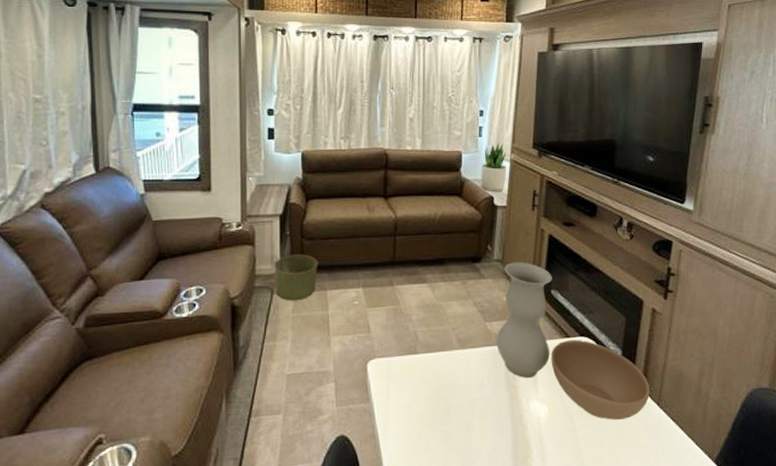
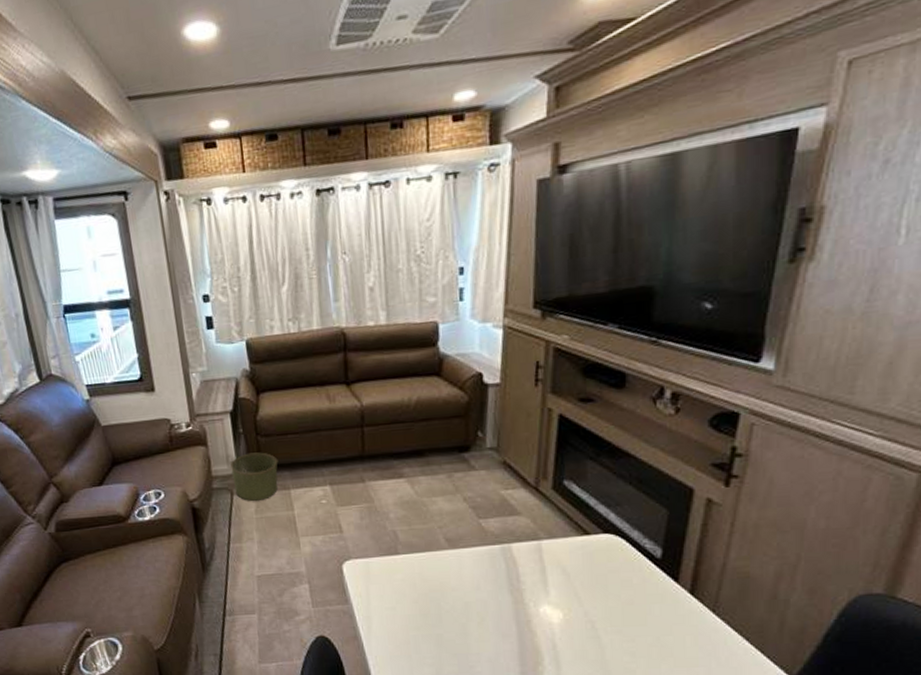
planter: present [481,143,507,192] -> none [464,305,499,368]
vase: present [496,262,552,378] -> none [493,449,565,580]
bowl: present [551,339,650,420] -> none [564,537,702,628]

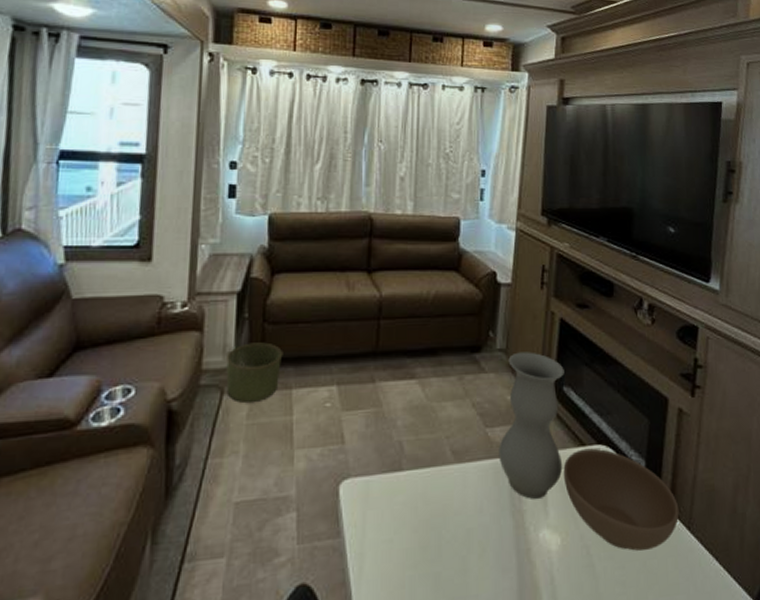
vase: none [493,449,565,580] -> present [498,352,564,499]
bowl: none [564,537,702,628] -> present [563,448,680,551]

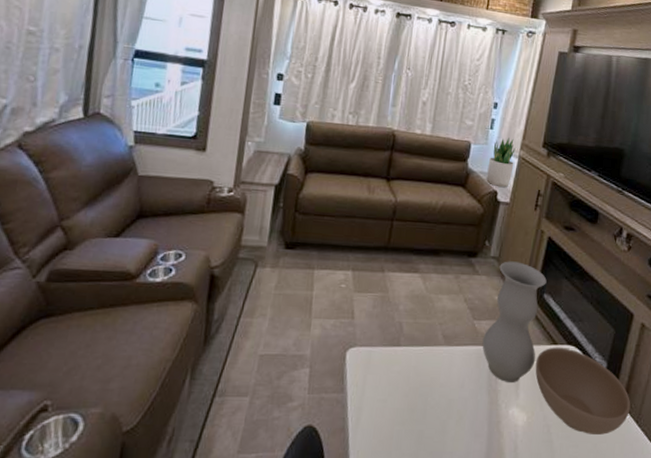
basket: present [225,342,283,403] -> none [260,228,310,277]
planter: none [482,208,512,267] -> present [486,138,516,188]

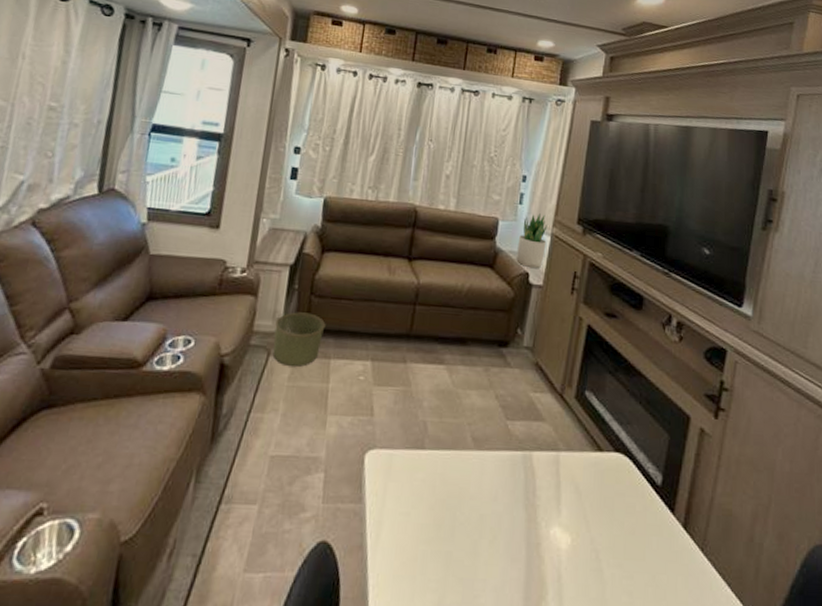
basket: none [260,228,310,277] -> present [273,312,326,367]
vase: present [482,261,547,382] -> none [516,352,588,496]
bowl: present [535,347,631,435] -> none [578,454,694,564]

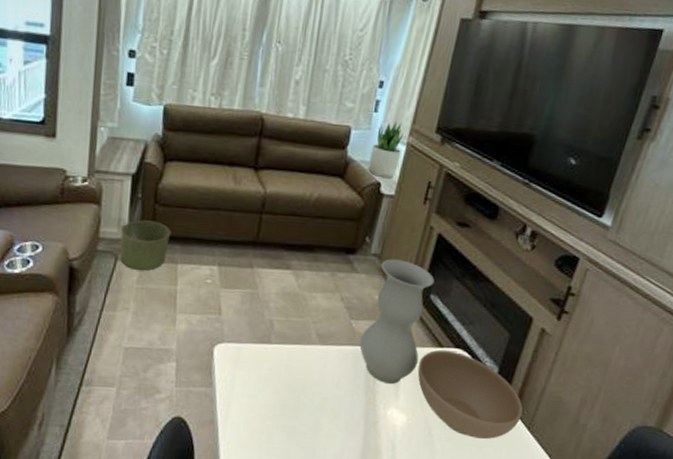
vase: none [516,352,588,496] -> present [359,259,435,384]
bowl: none [578,454,694,564] -> present [417,350,523,439]

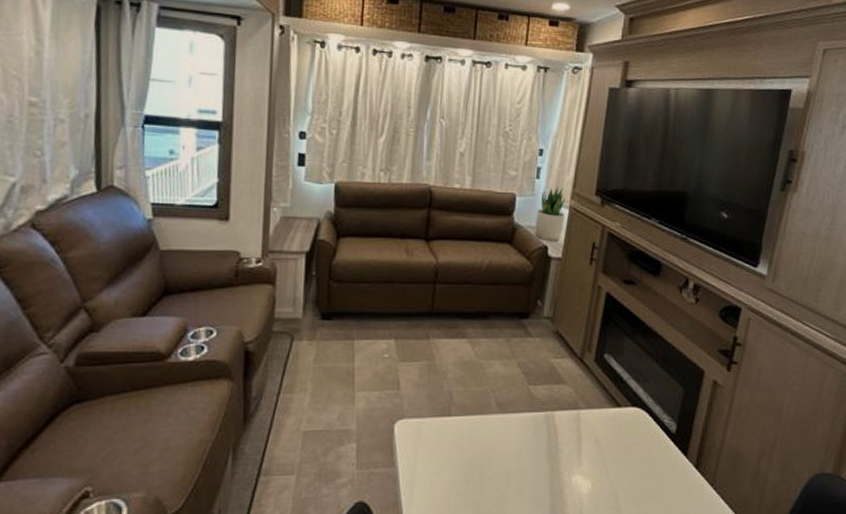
basket: present [120,220,172,271] -> none [295,297,347,349]
vase: present [359,259,435,384] -> none [539,321,607,449]
bowl: present [417,350,523,439] -> none [598,410,705,500]

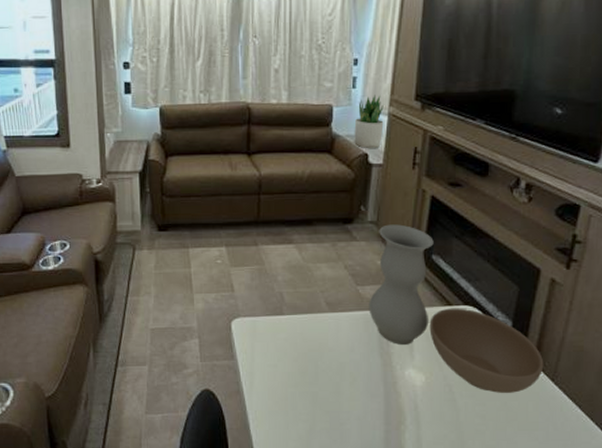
vase: none [539,321,607,449] -> present [369,224,434,345]
bowl: none [598,410,705,500] -> present [429,308,544,393]

